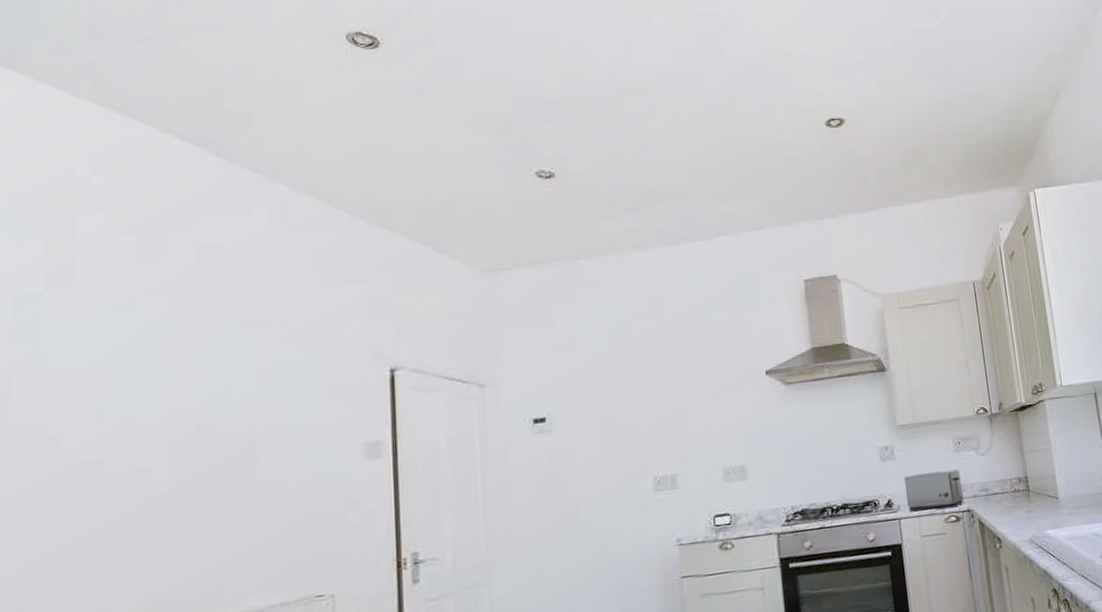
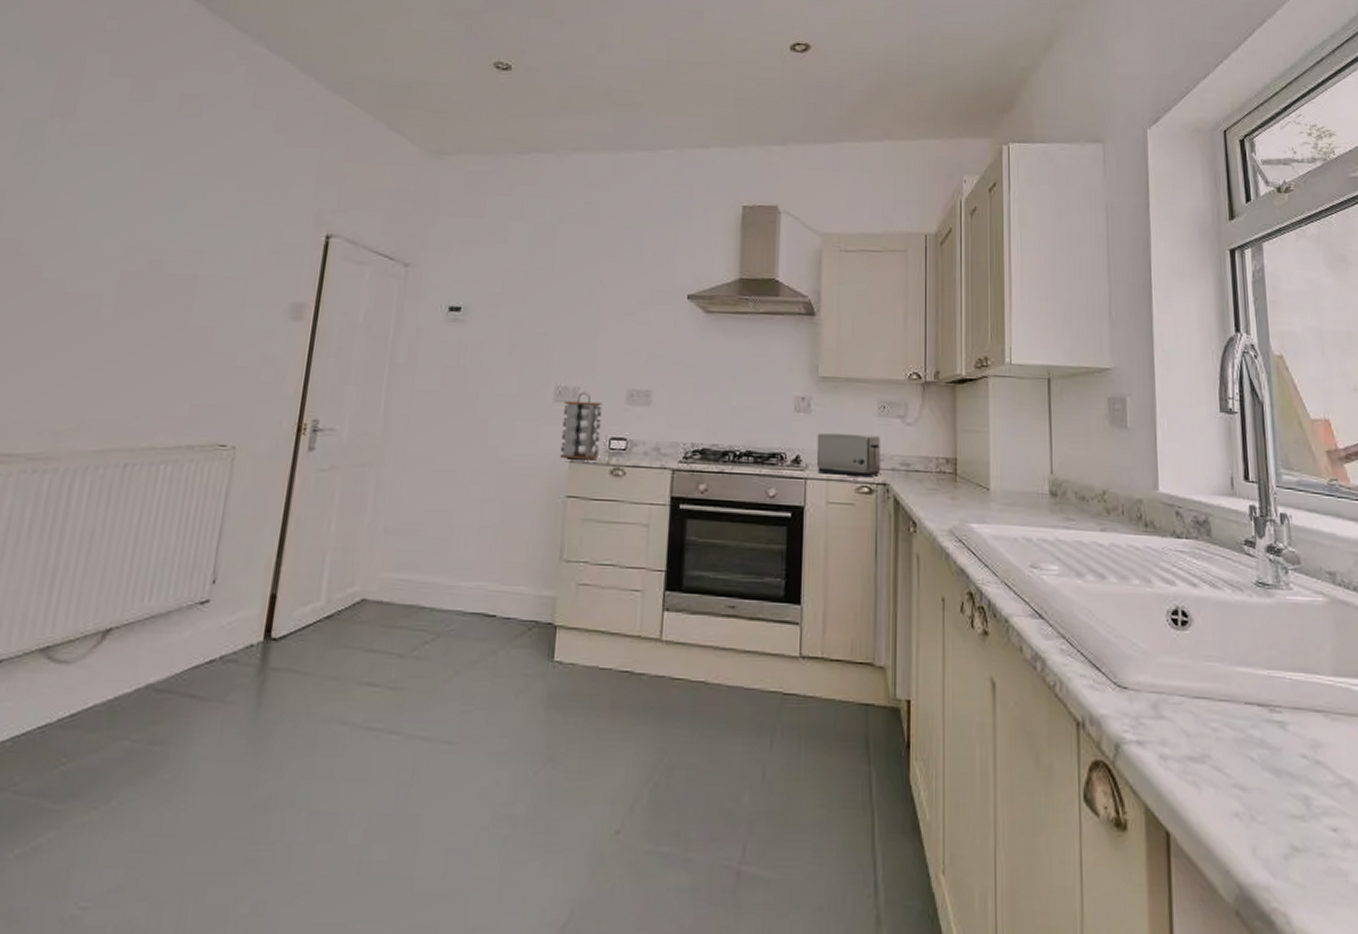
spice rack: none [664,477,706,544] -> present [560,392,602,461]

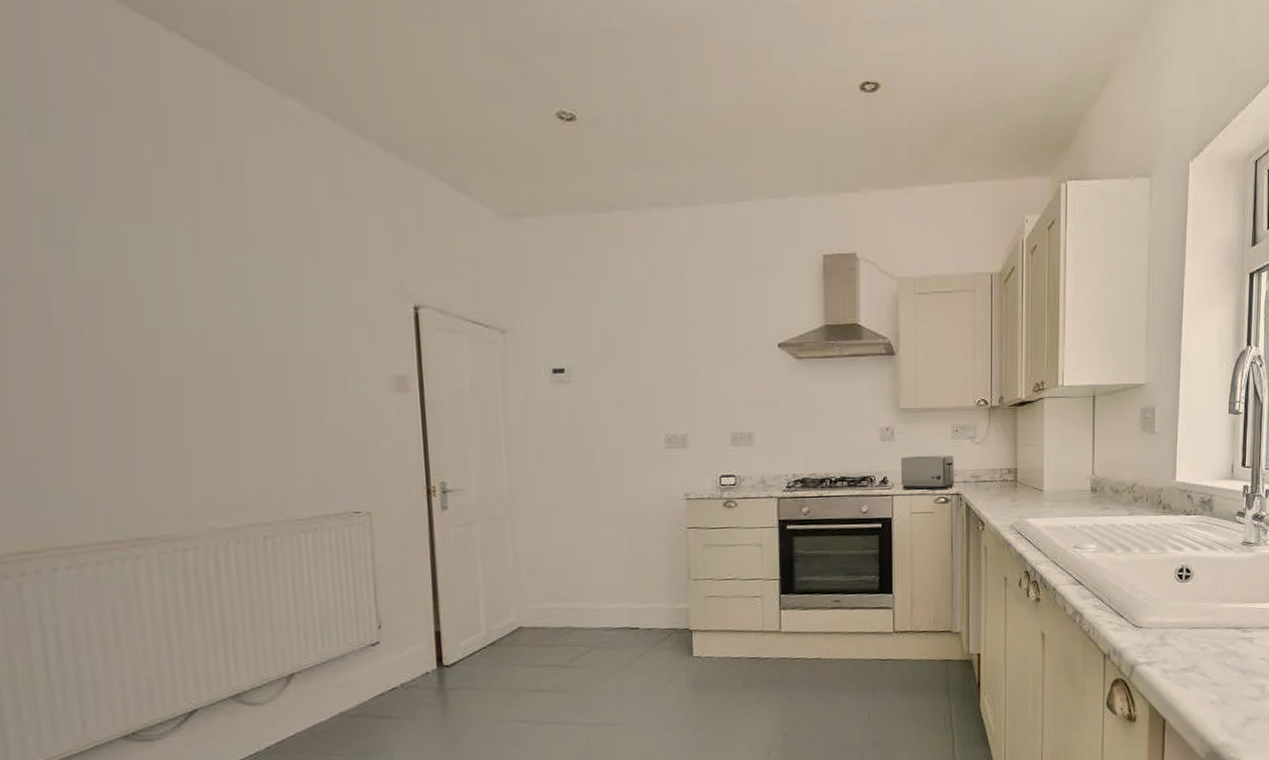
spice rack: present [560,392,602,461] -> none [675,438,711,497]

